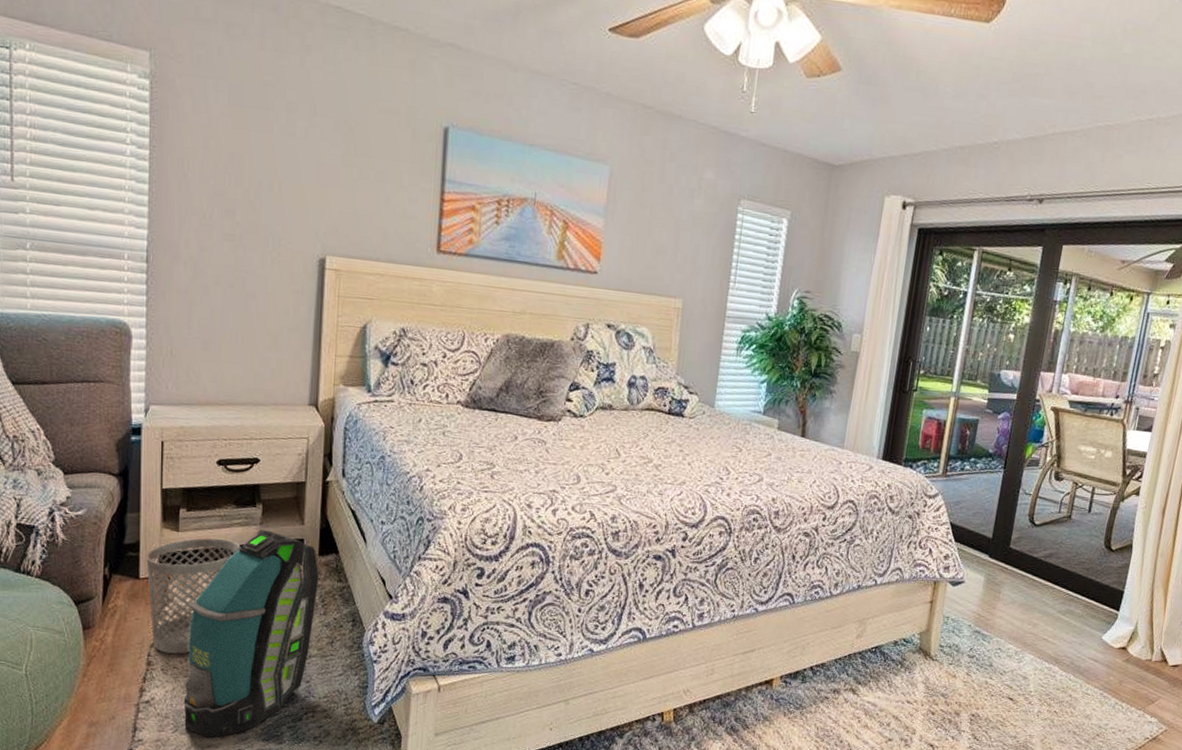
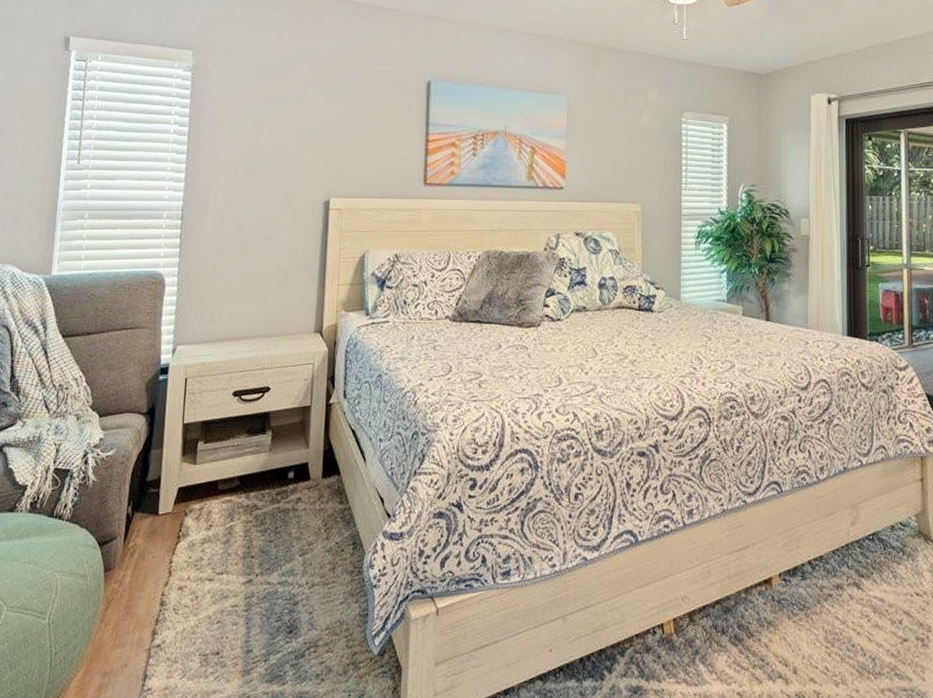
wastebasket: present [146,538,241,654] -> none [165,468,252,592]
backpack: present [183,529,319,737] -> none [192,456,322,682]

